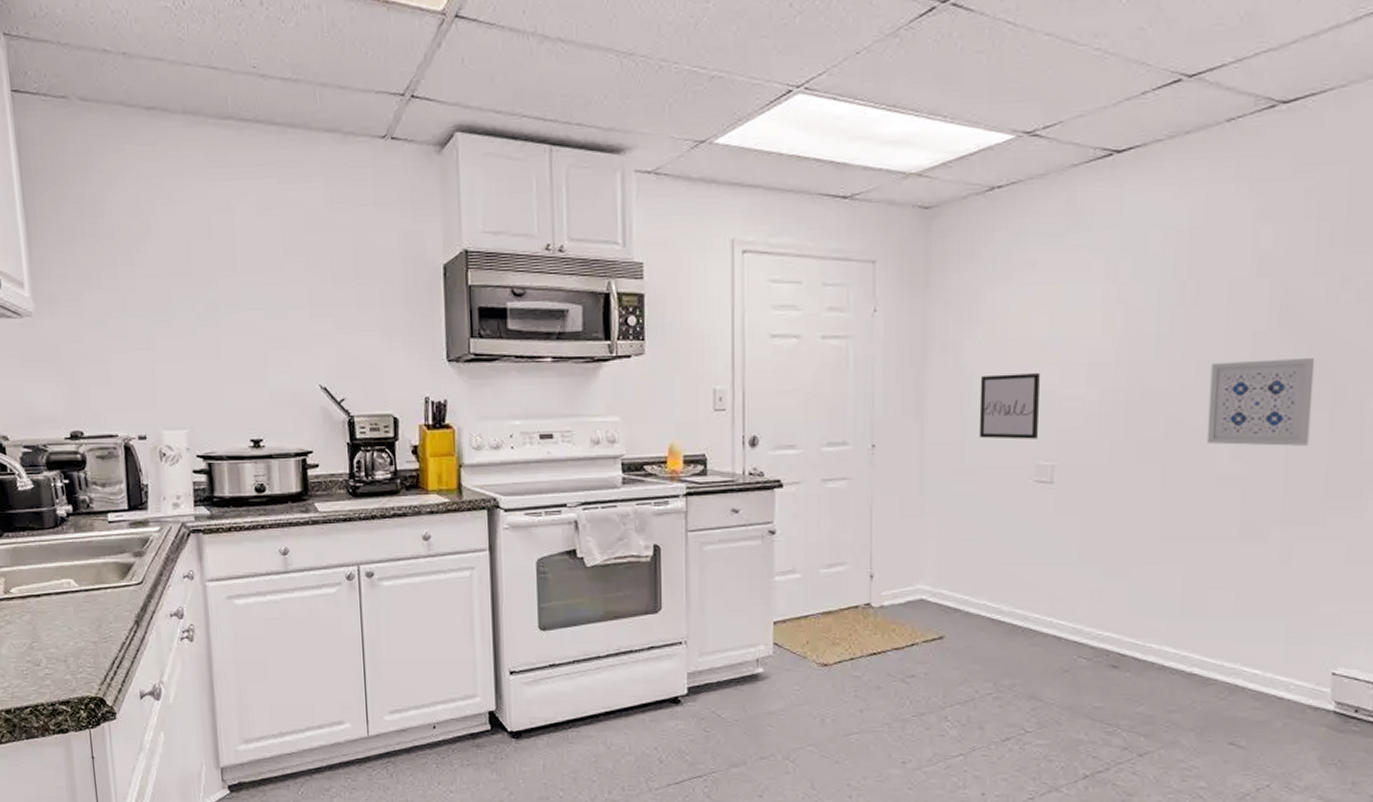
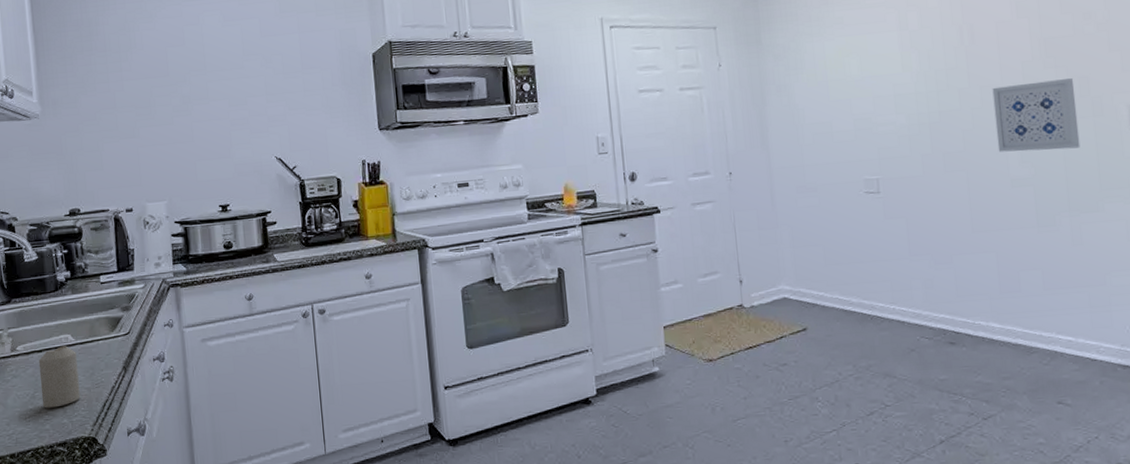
candle: none [36,592,86,661] -> present [38,346,80,408]
wall art: present [978,373,1040,440] -> none [810,106,862,161]

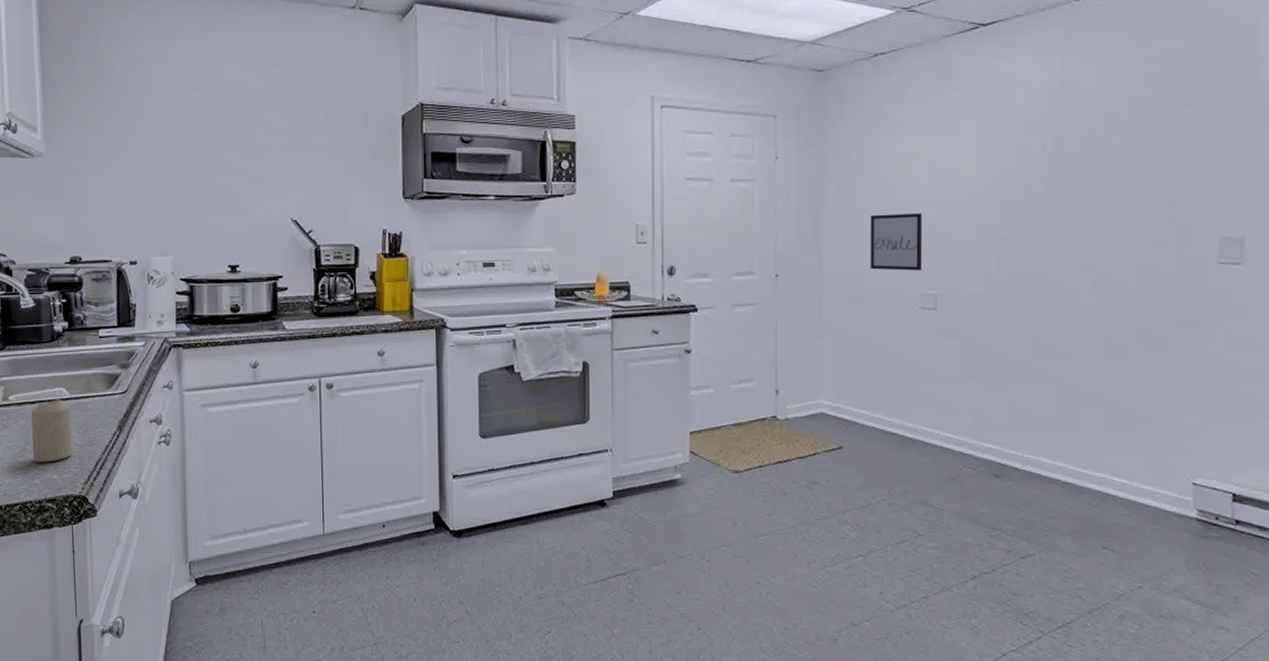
wall art: none [810,106,862,161] -> present [869,213,922,271]
wall art: present [992,78,1081,152] -> none [1070,202,1163,279]

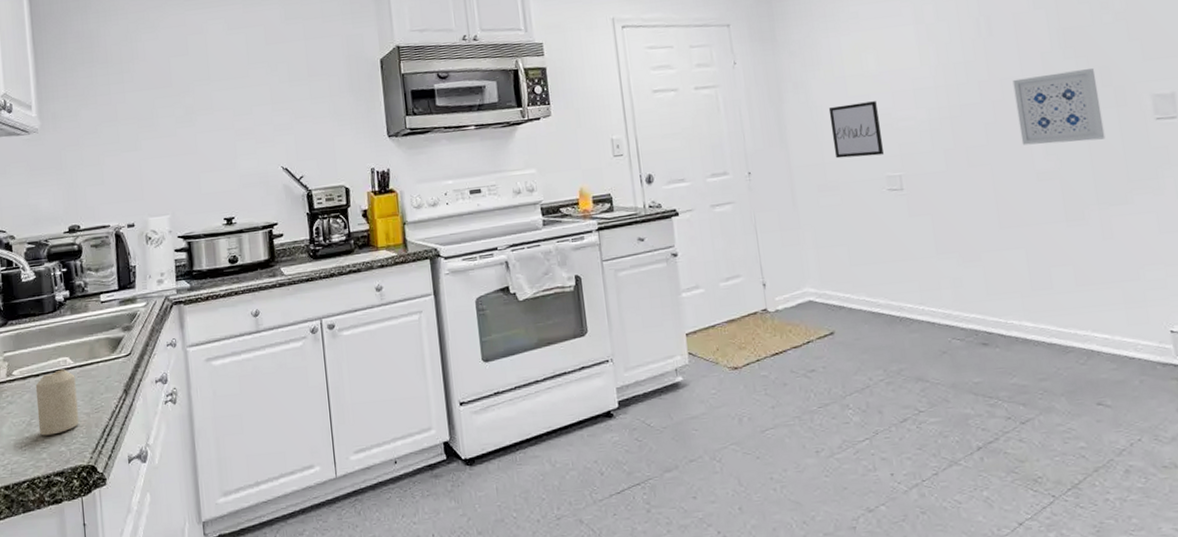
wall art: none [1070,202,1163,279] -> present [1012,68,1106,145]

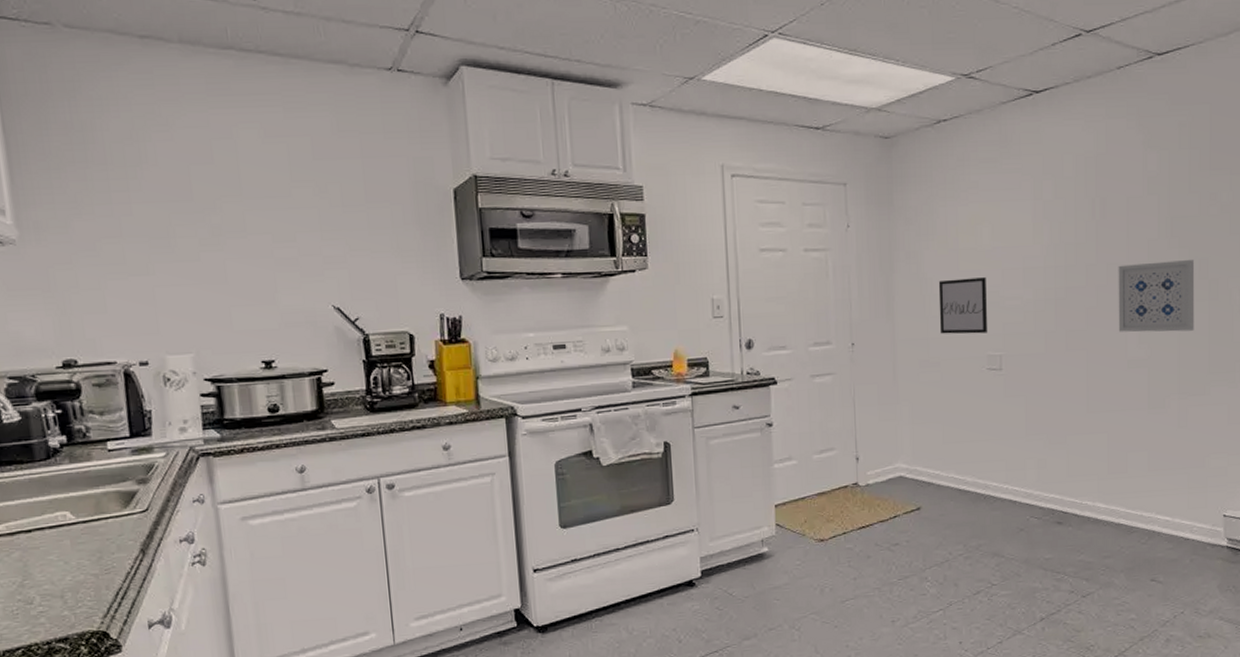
candle: present [35,369,79,436] -> none [27,525,85,599]

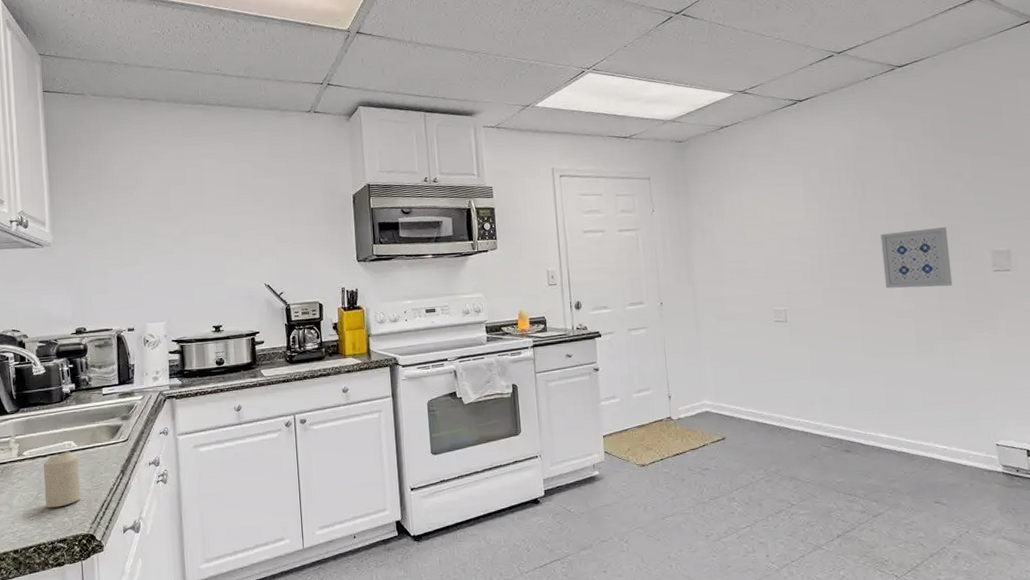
candle: none [27,525,85,599] -> present [43,451,81,508]
wall art: present [938,277,987,334] -> none [729,247,773,294]

